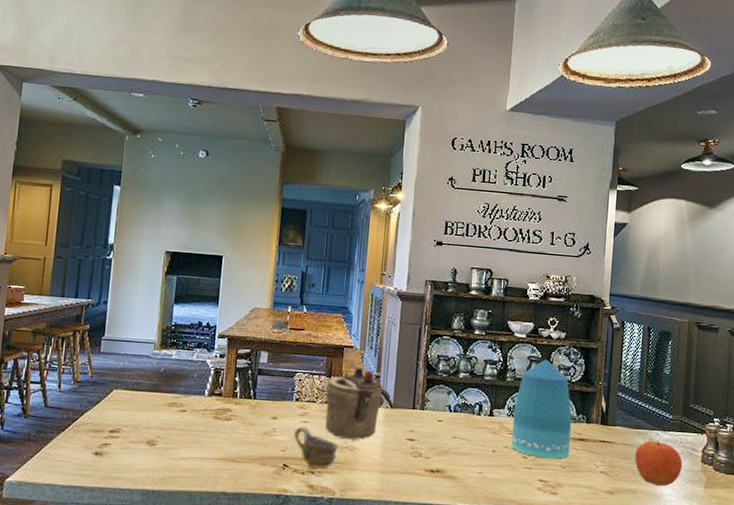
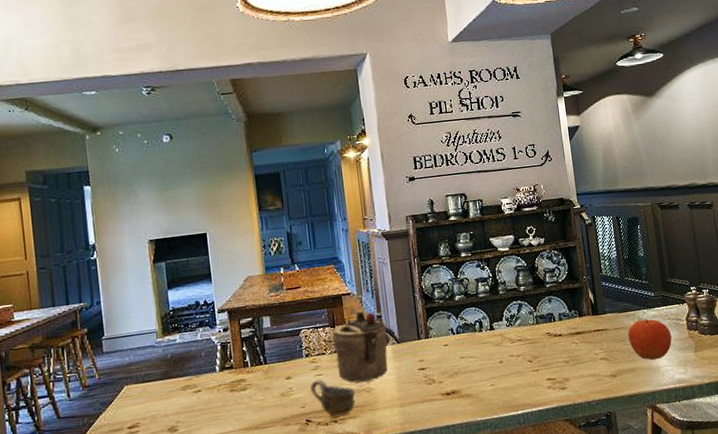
vase: present [511,359,572,459] -> none [511,266,569,359]

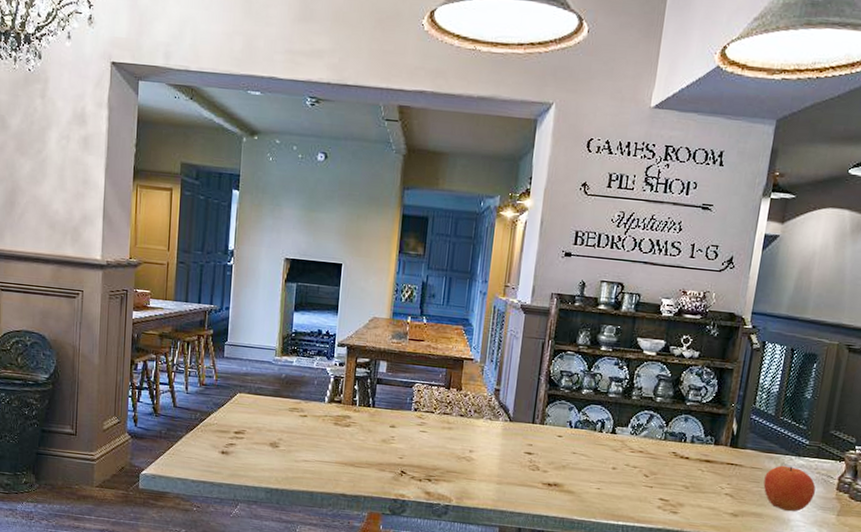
cup: present [310,379,356,417] -> none [412,435,456,477]
teapot: present [332,311,391,383] -> none [442,379,504,451]

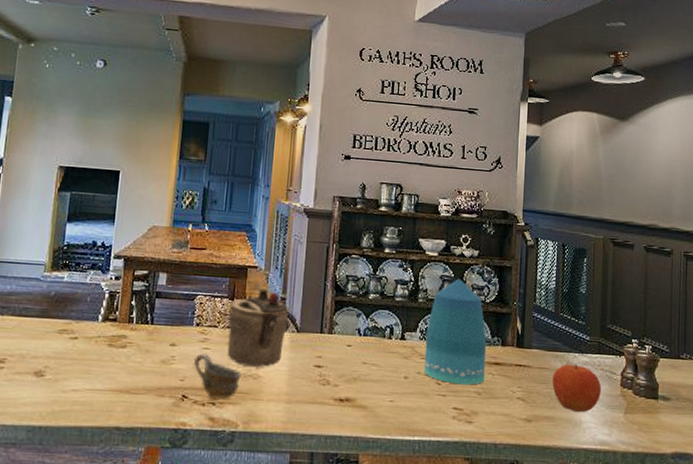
cup: none [412,435,456,477] -> present [194,353,242,399]
teapot: none [442,379,504,451] -> present [227,288,291,367]
vase: none [632,378,700,480] -> present [424,279,486,385]

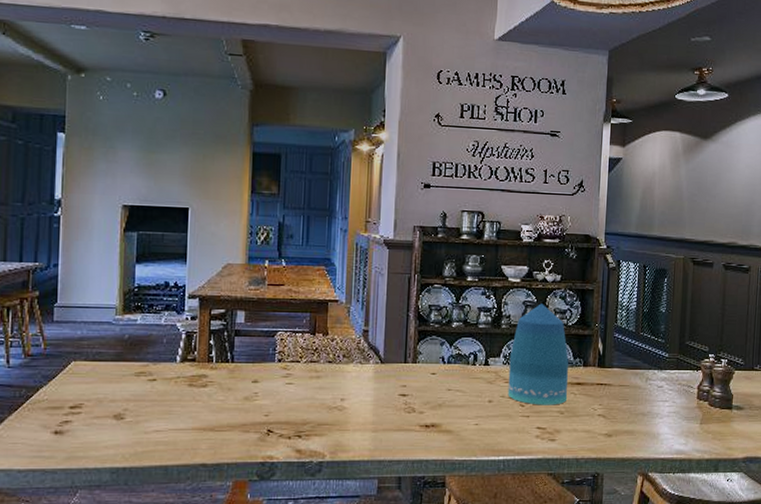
cup: present [194,353,242,399] -> none [278,389,327,431]
teapot: present [227,288,291,367] -> none [311,322,374,398]
fruit: present [552,363,601,413] -> none [632,380,679,426]

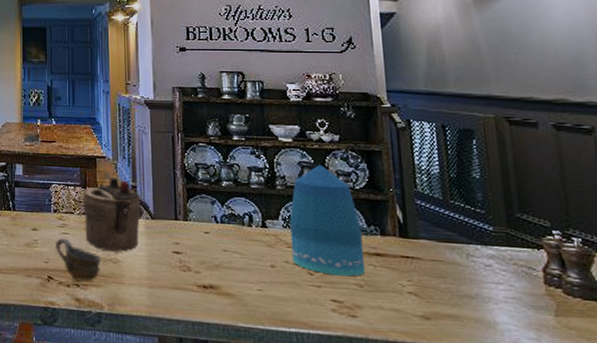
cup: none [278,389,327,431] -> present [56,238,101,281]
teapot: none [311,322,374,398] -> present [83,177,144,252]

